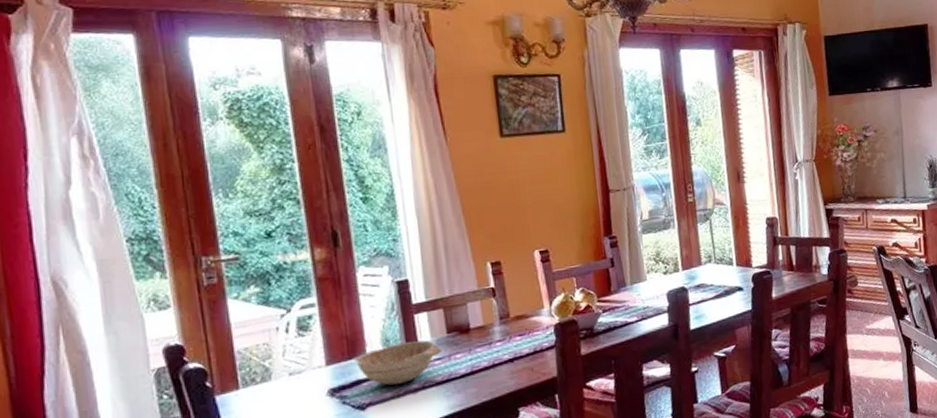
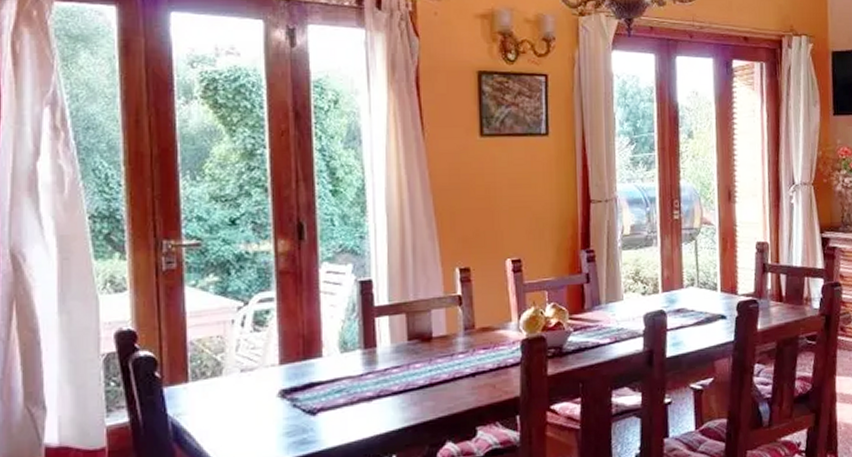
decorative bowl: present [353,340,443,386] -> none [308,345,402,391]

